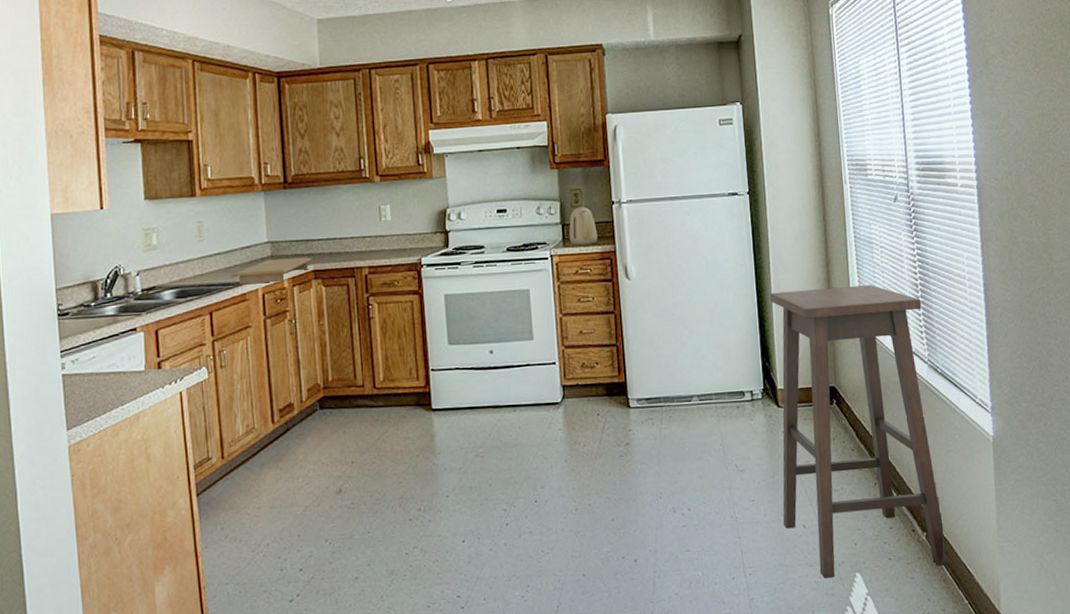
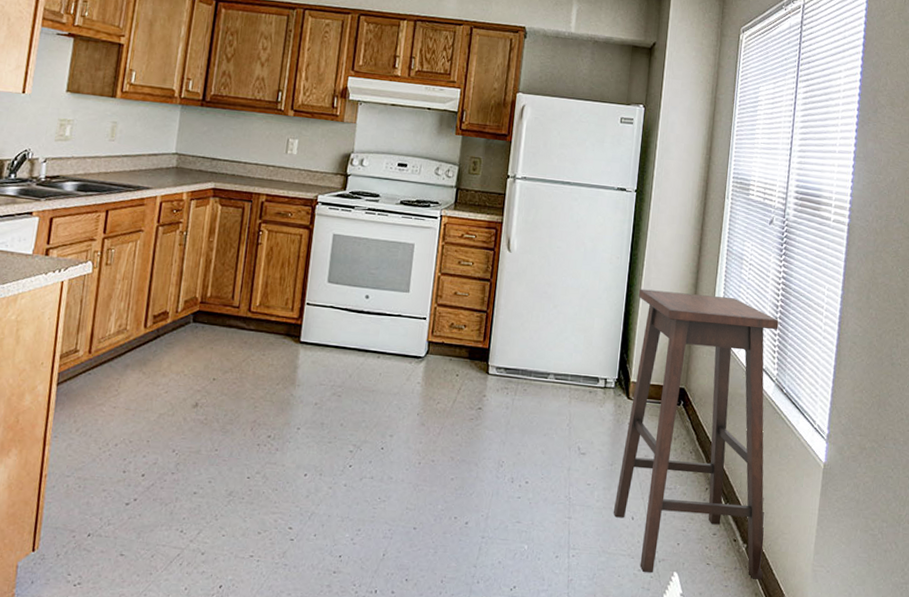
cutting board: present [230,257,312,285] -> none [133,170,215,194]
kettle: present [569,206,598,246] -> none [461,174,489,213]

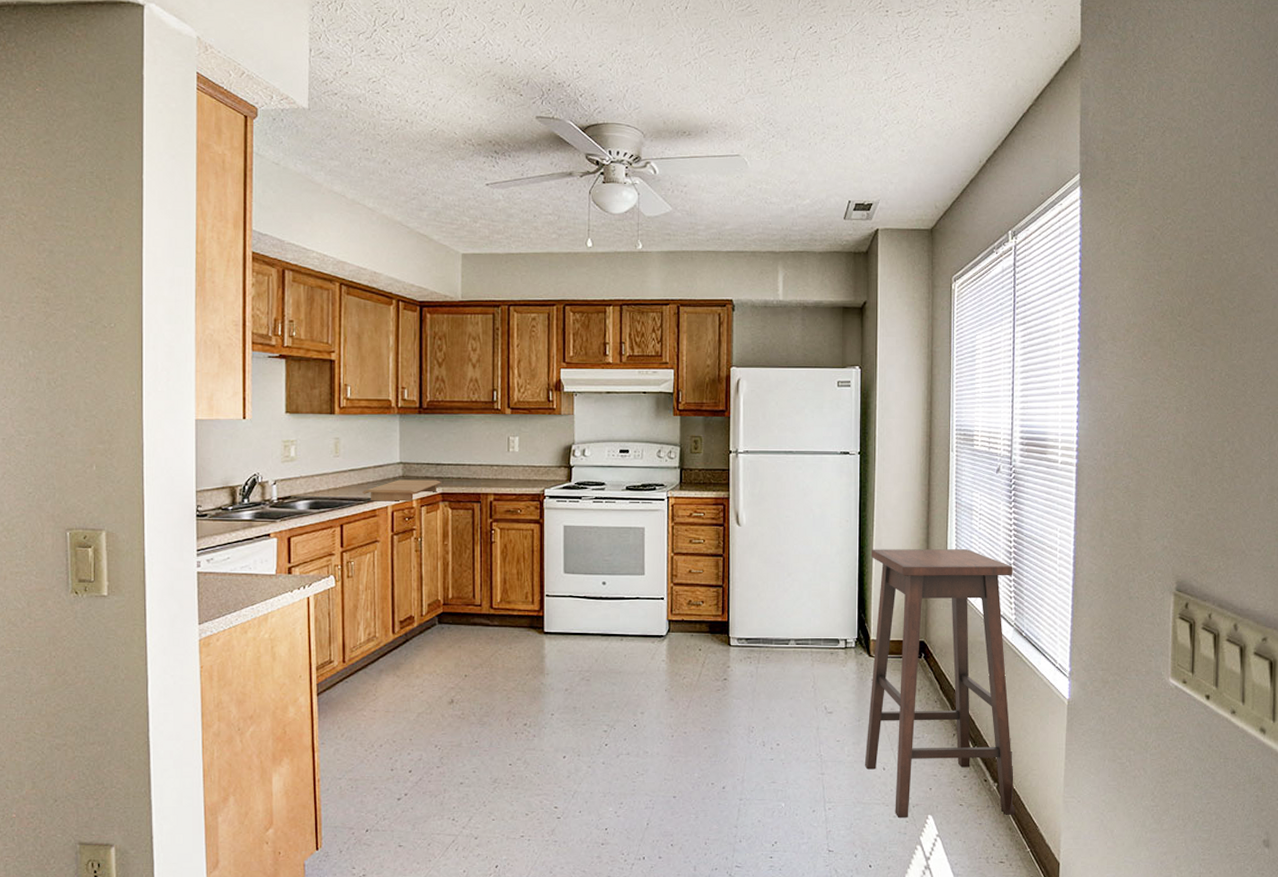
cutting board: none [133,170,215,194] -> present [363,479,441,502]

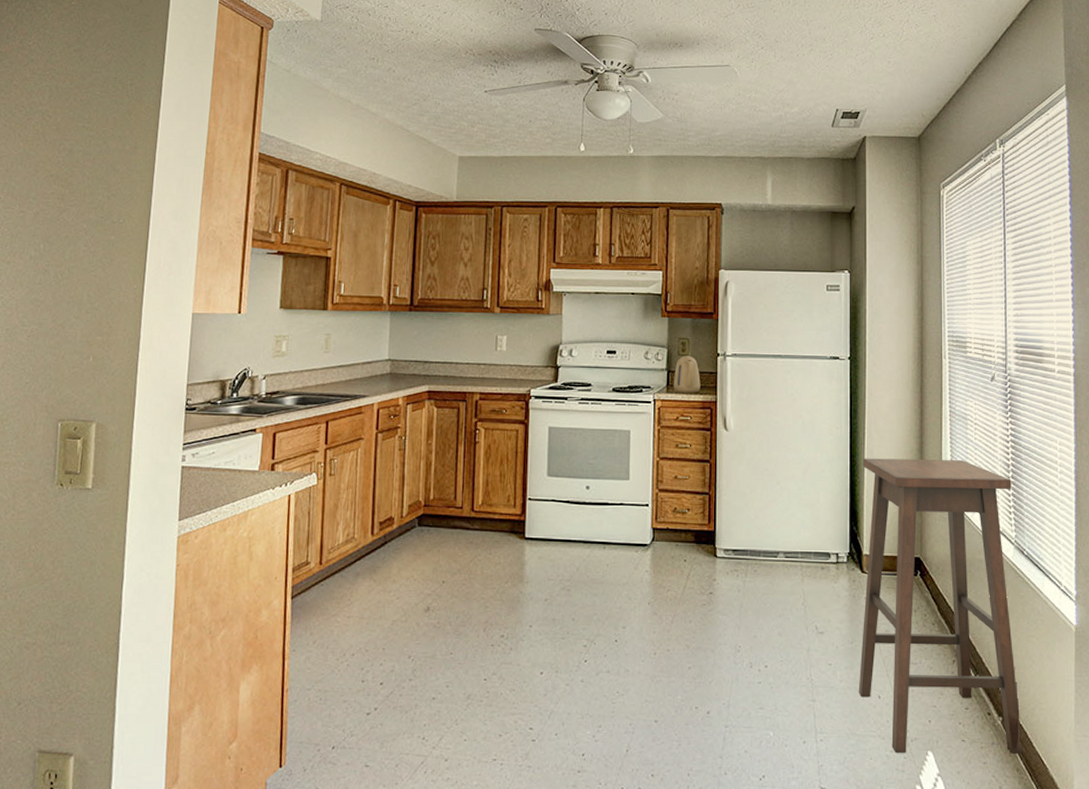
cutting board: present [363,479,441,502] -> none [350,376,428,399]
kettle: none [687,453,713,490] -> present [674,355,701,393]

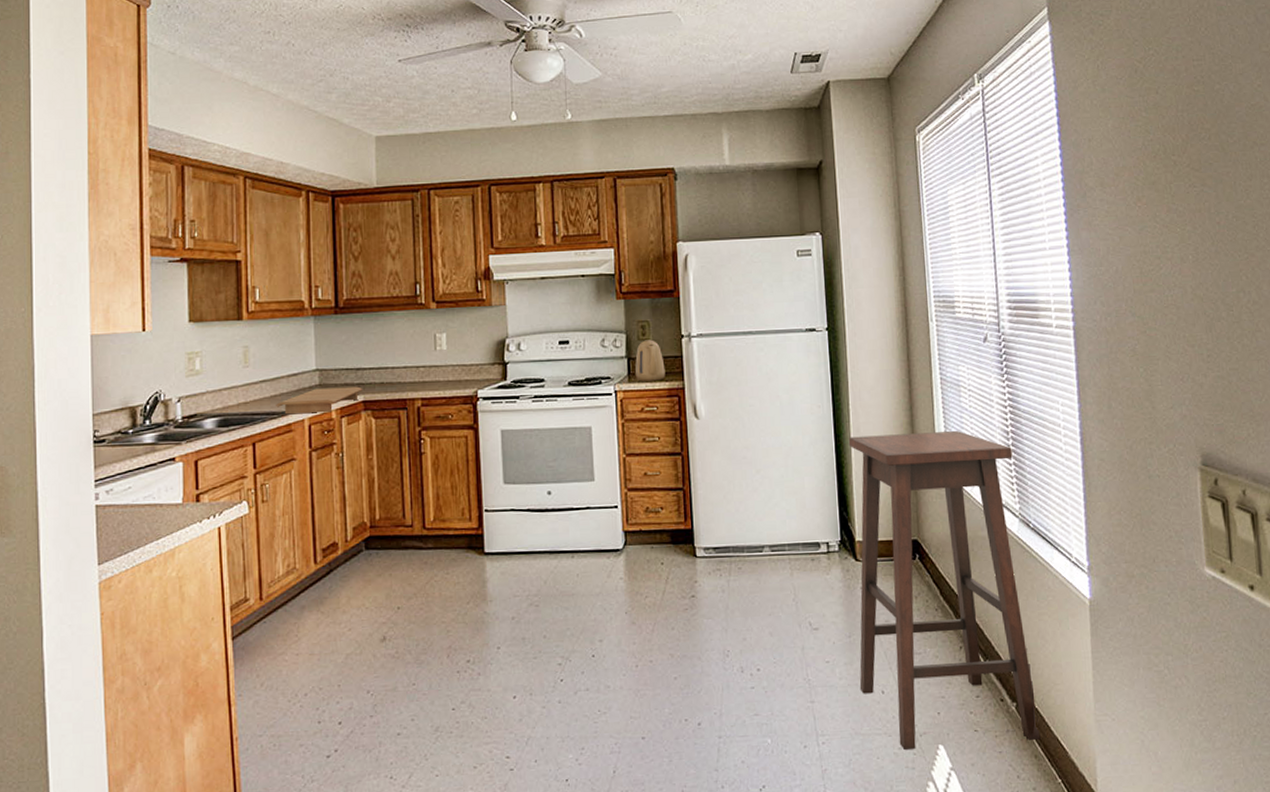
cutting board: none [350,376,428,399] -> present [276,386,362,415]

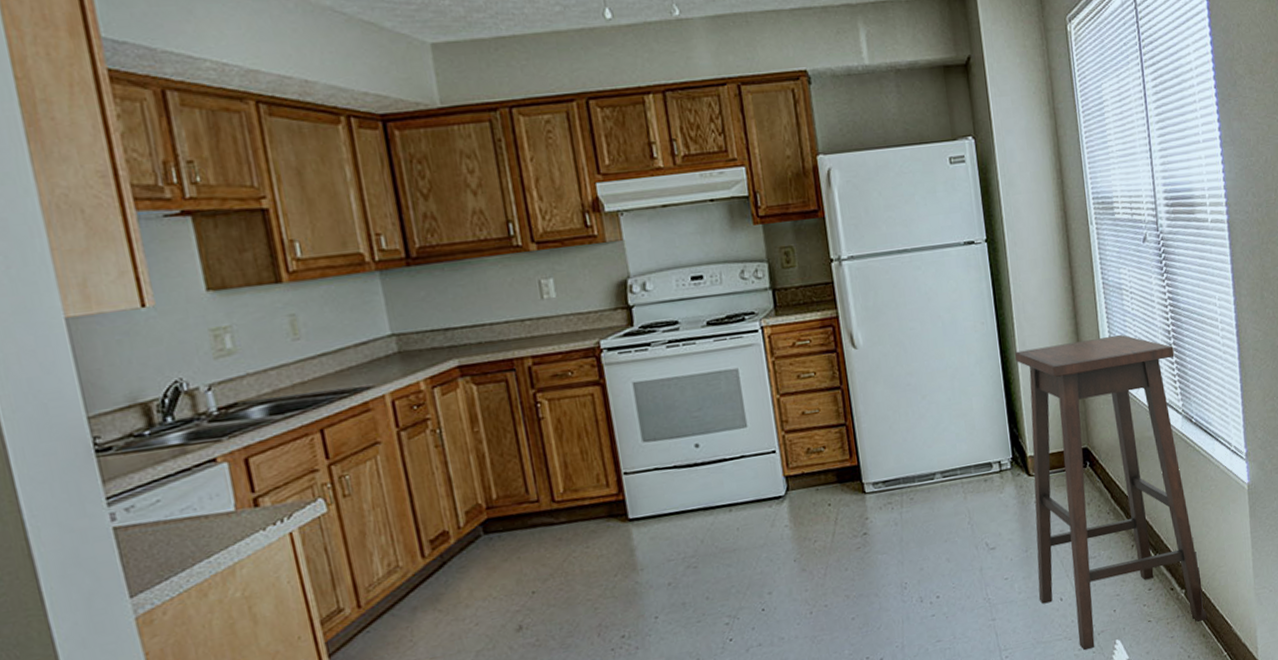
cutting board: present [276,386,362,415] -> none [344,350,456,392]
kettle: present [635,339,666,381] -> none [781,267,817,314]

